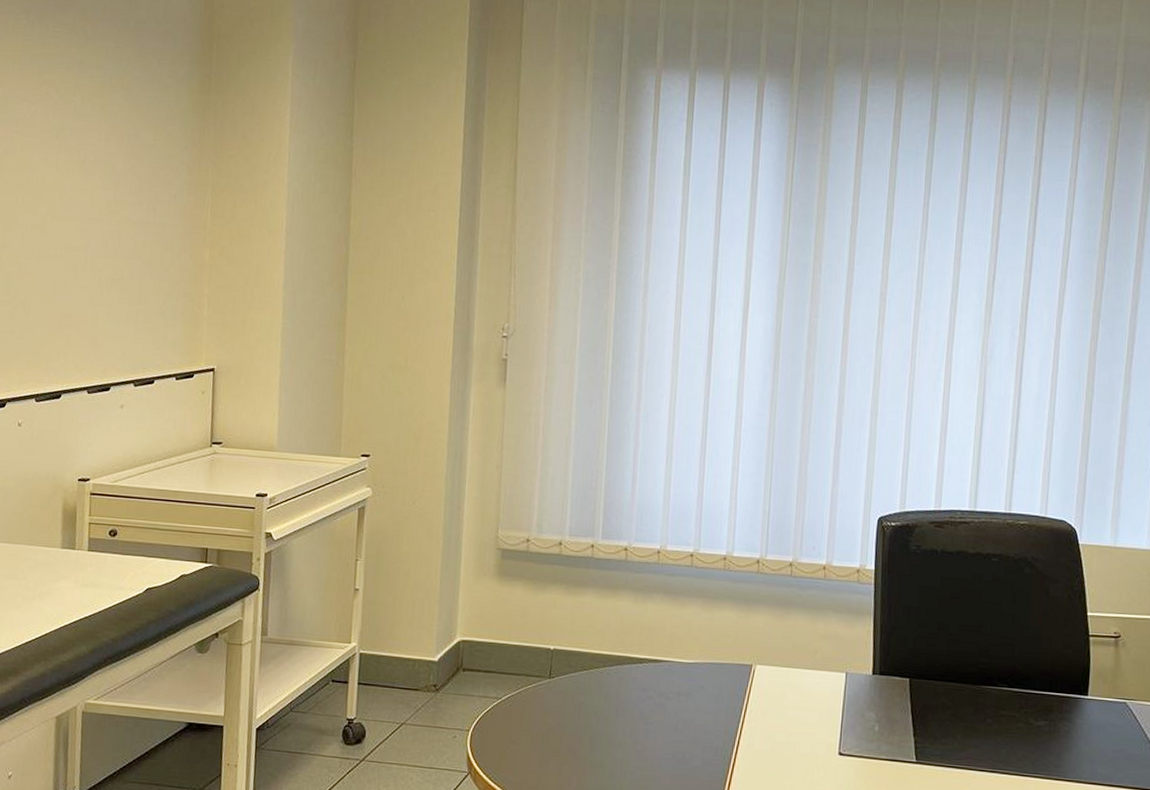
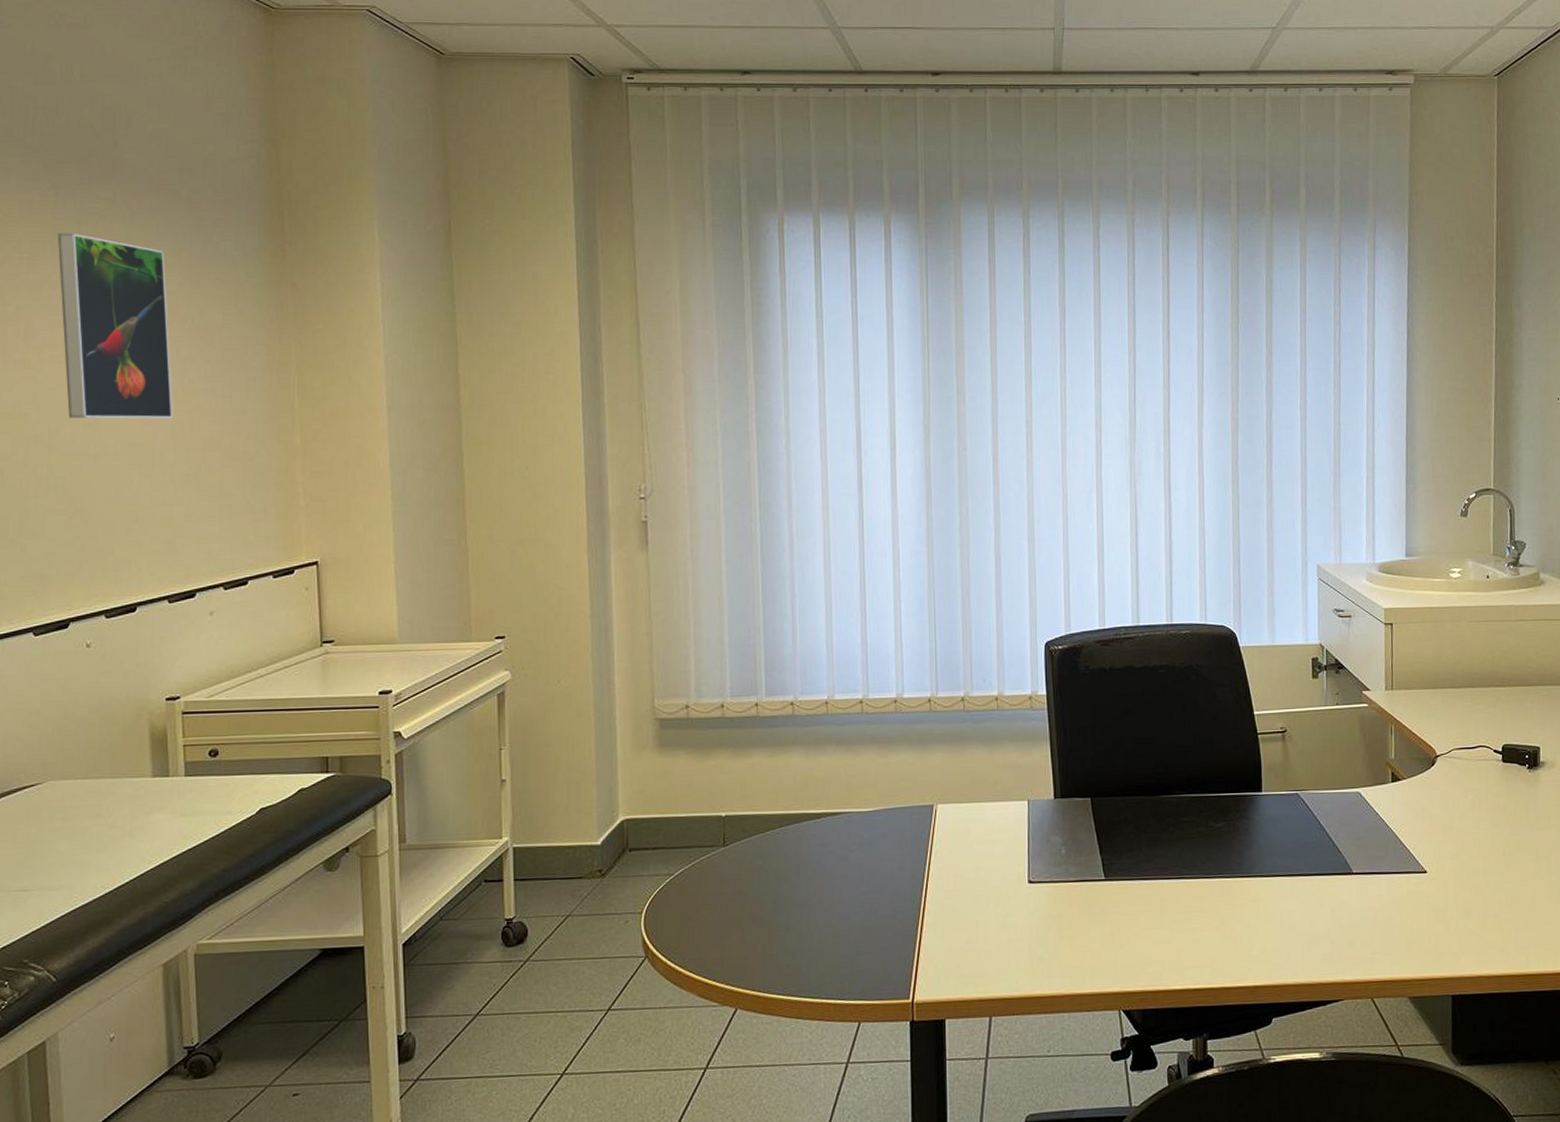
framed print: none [20,53,111,228] -> present [58,233,174,419]

